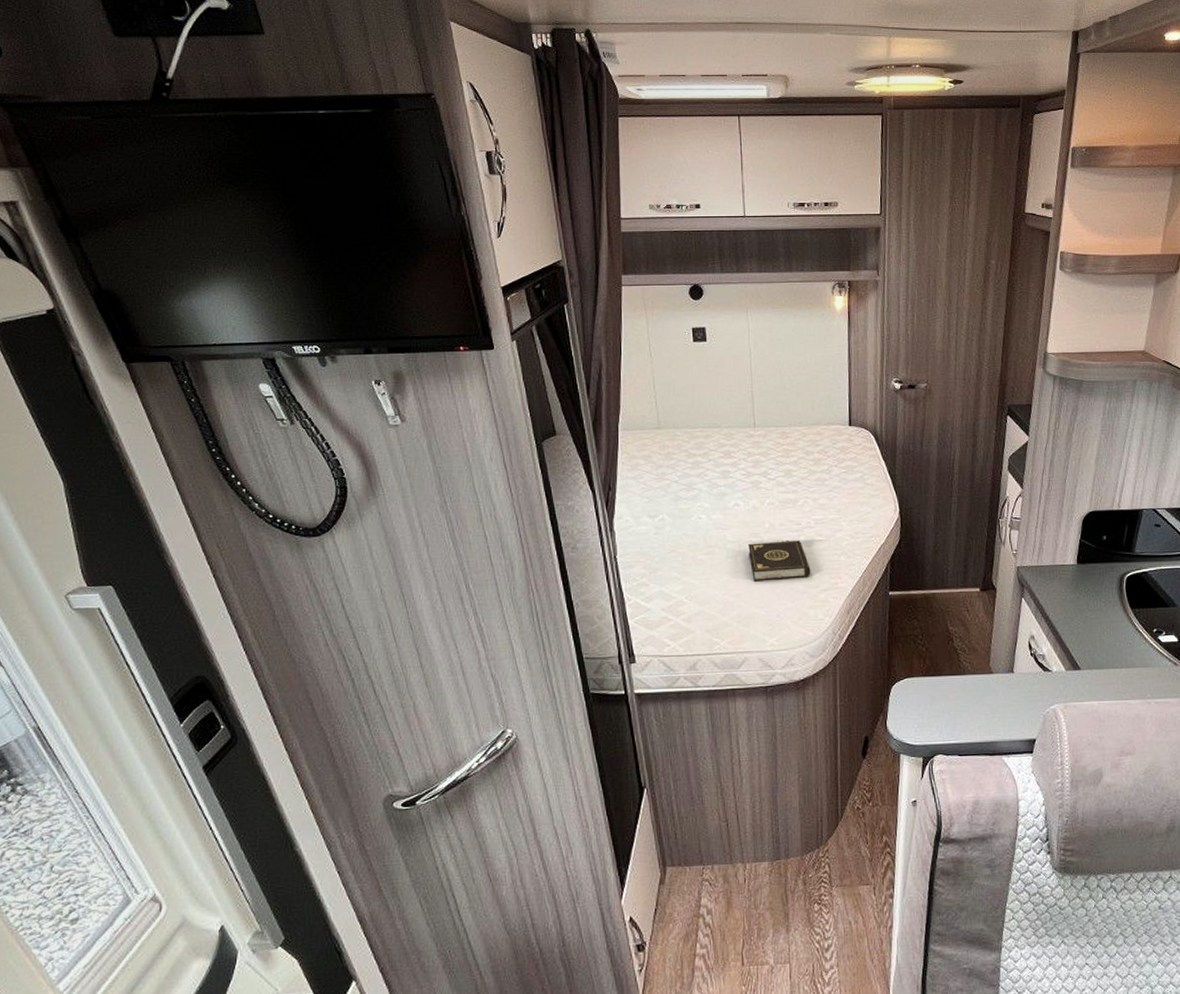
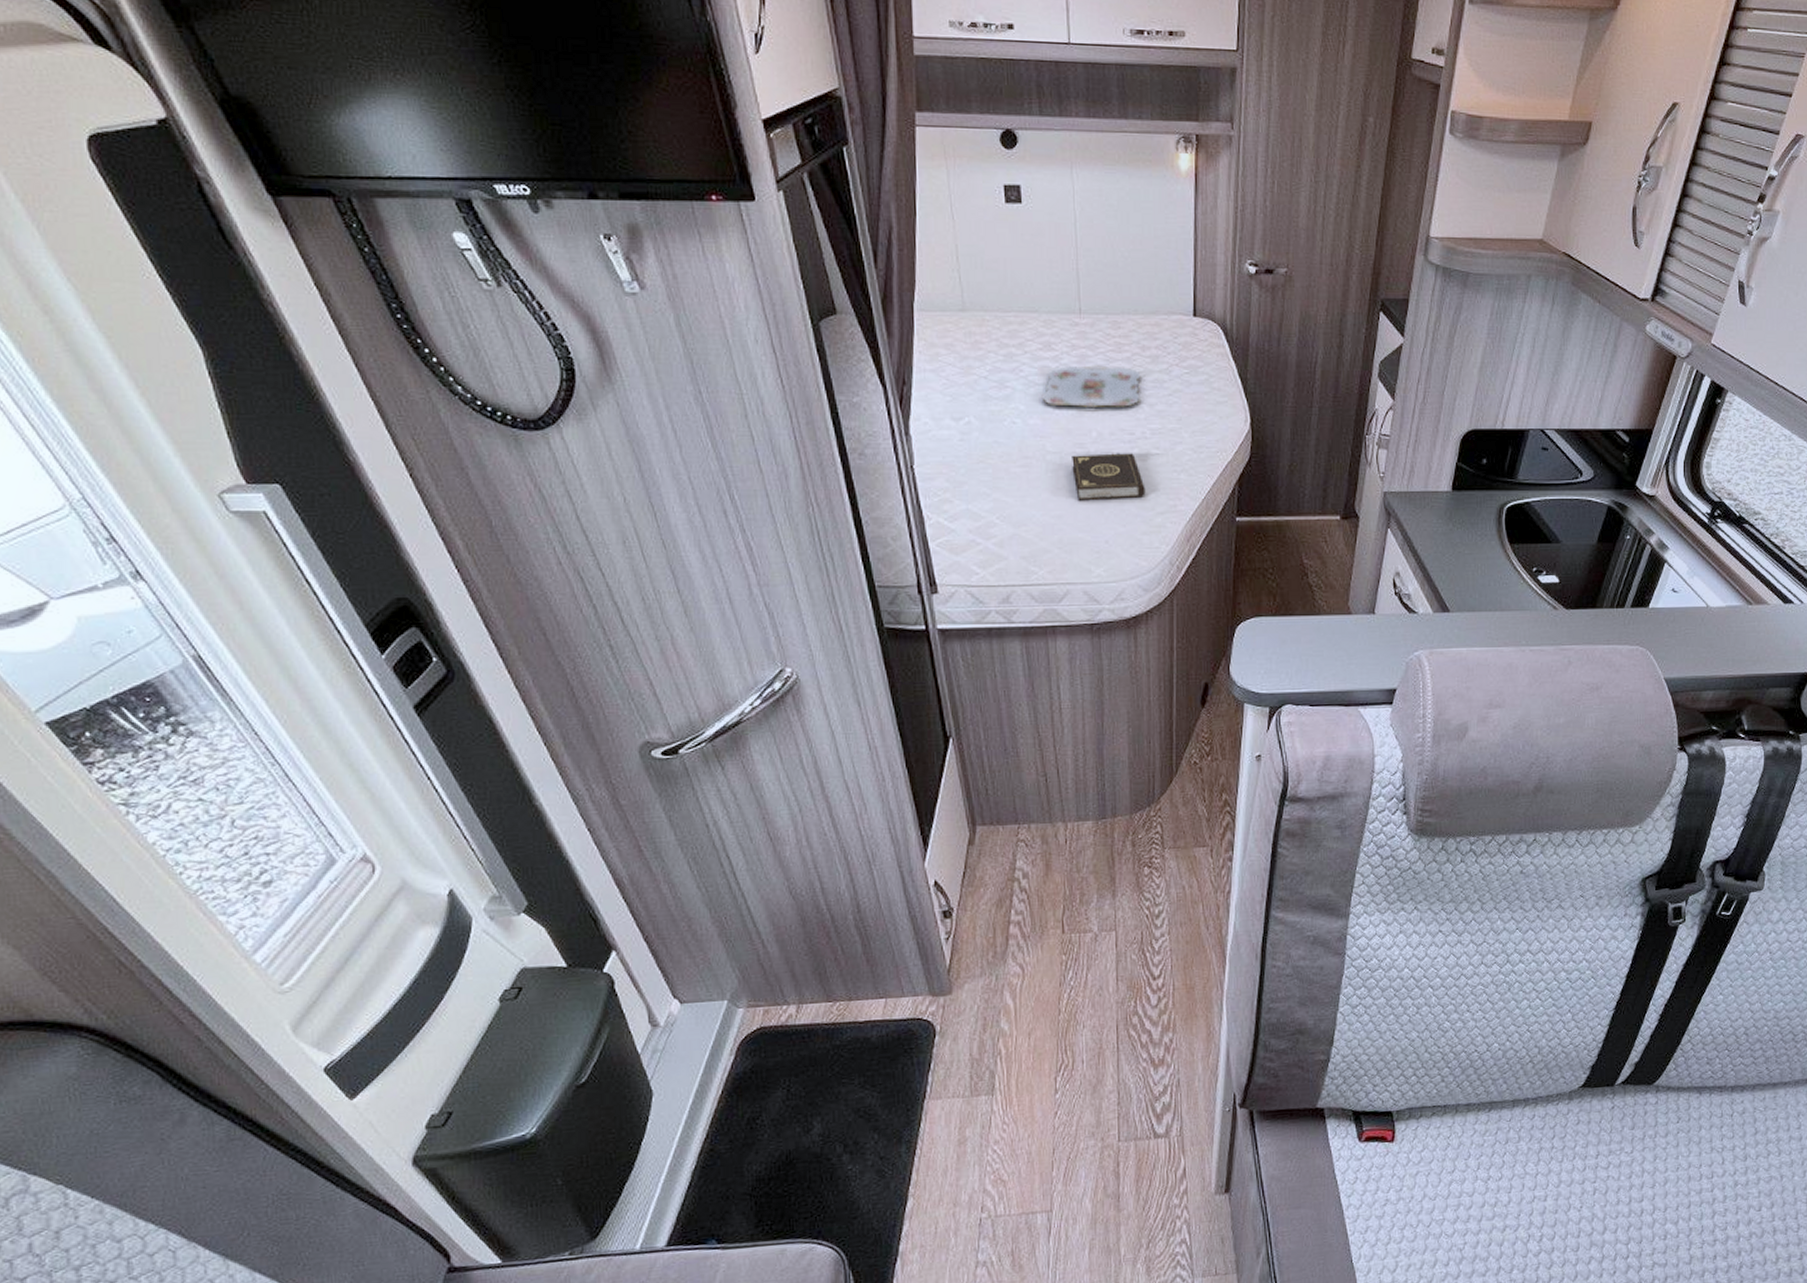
serving tray: none [723,468,806,503] -> present [1041,365,1141,407]

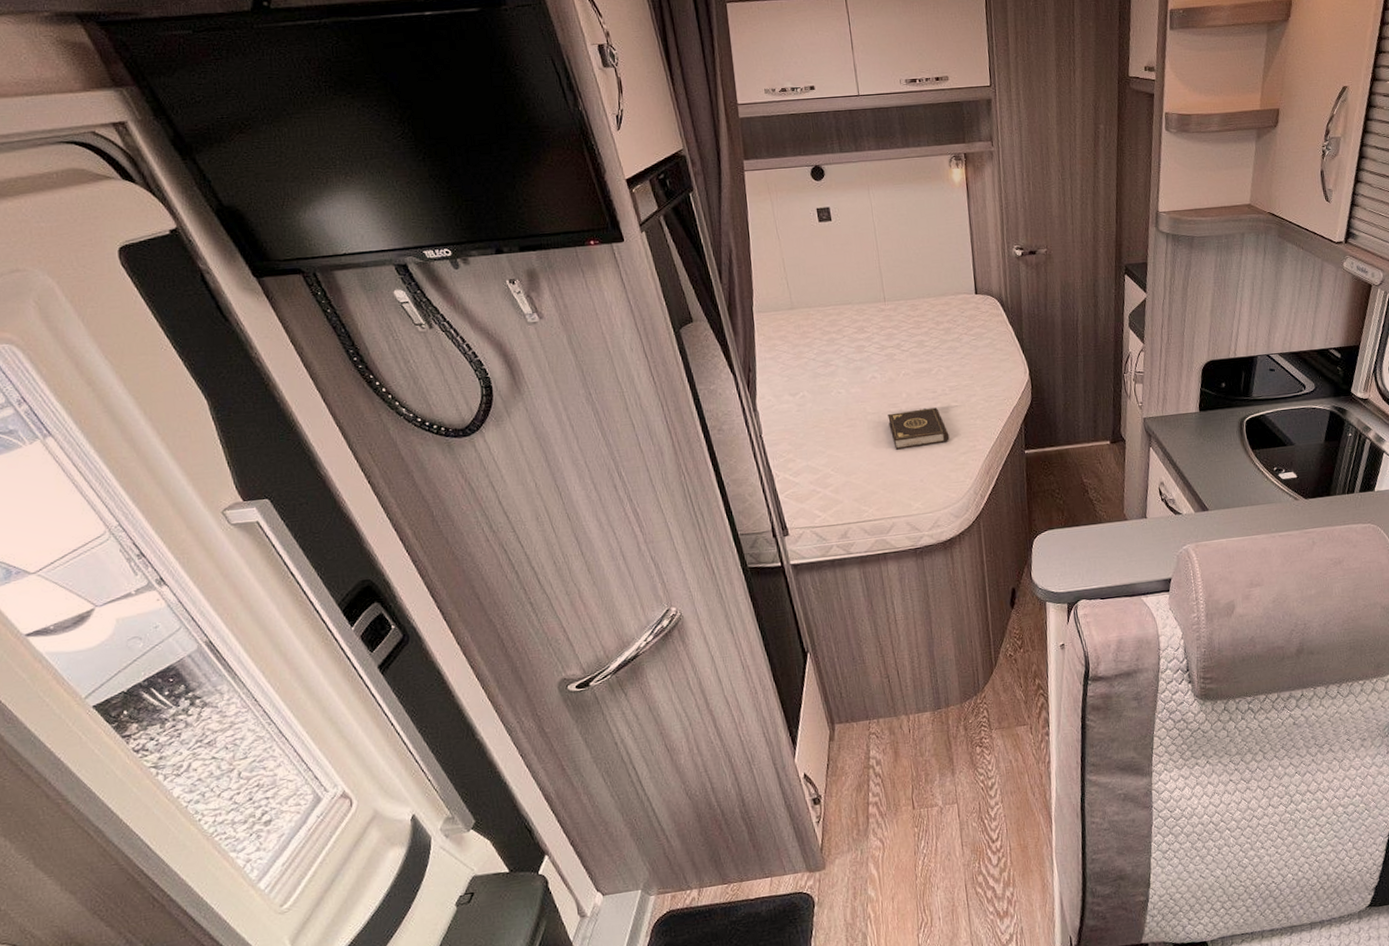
serving tray: present [1041,365,1141,407] -> none [859,340,939,376]

